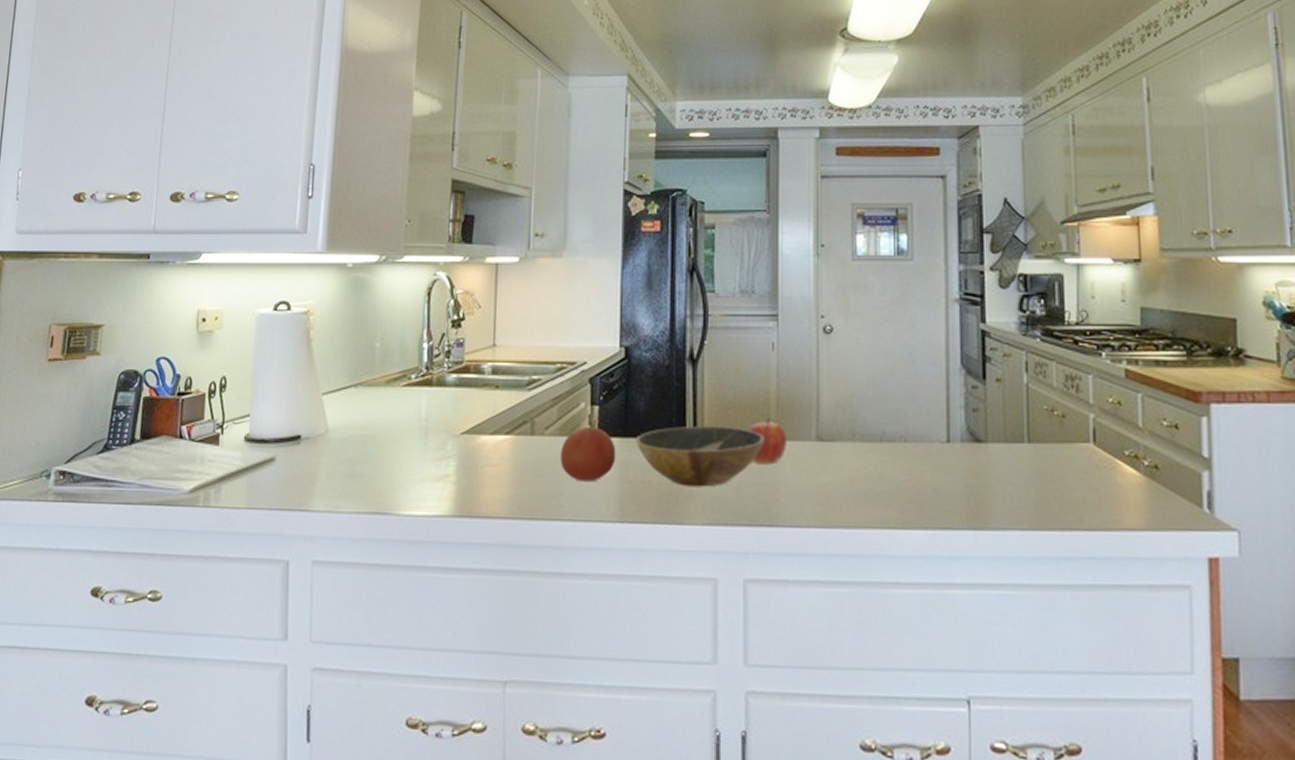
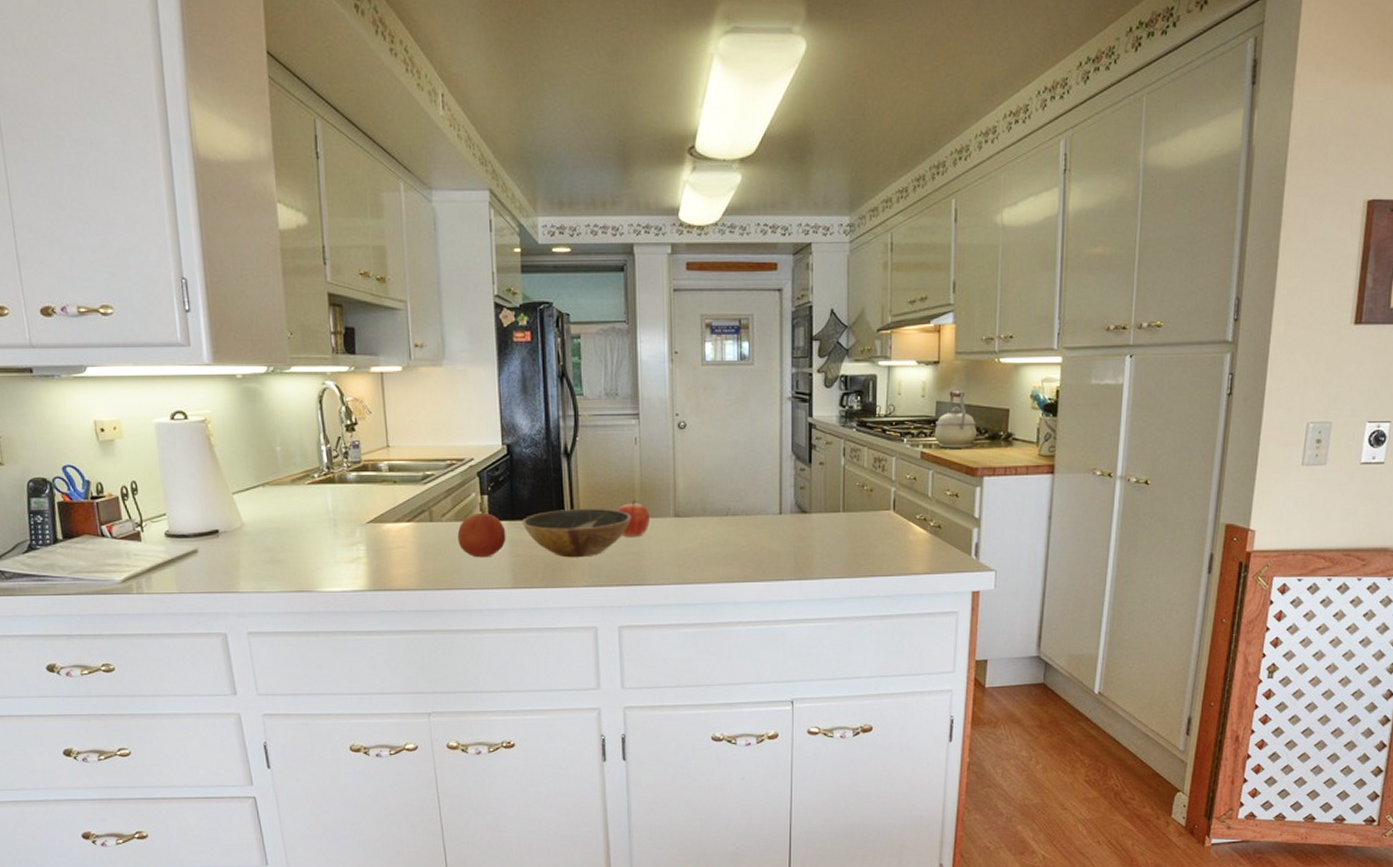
kettle: none [1140,293,1198,366] -> present [934,390,978,448]

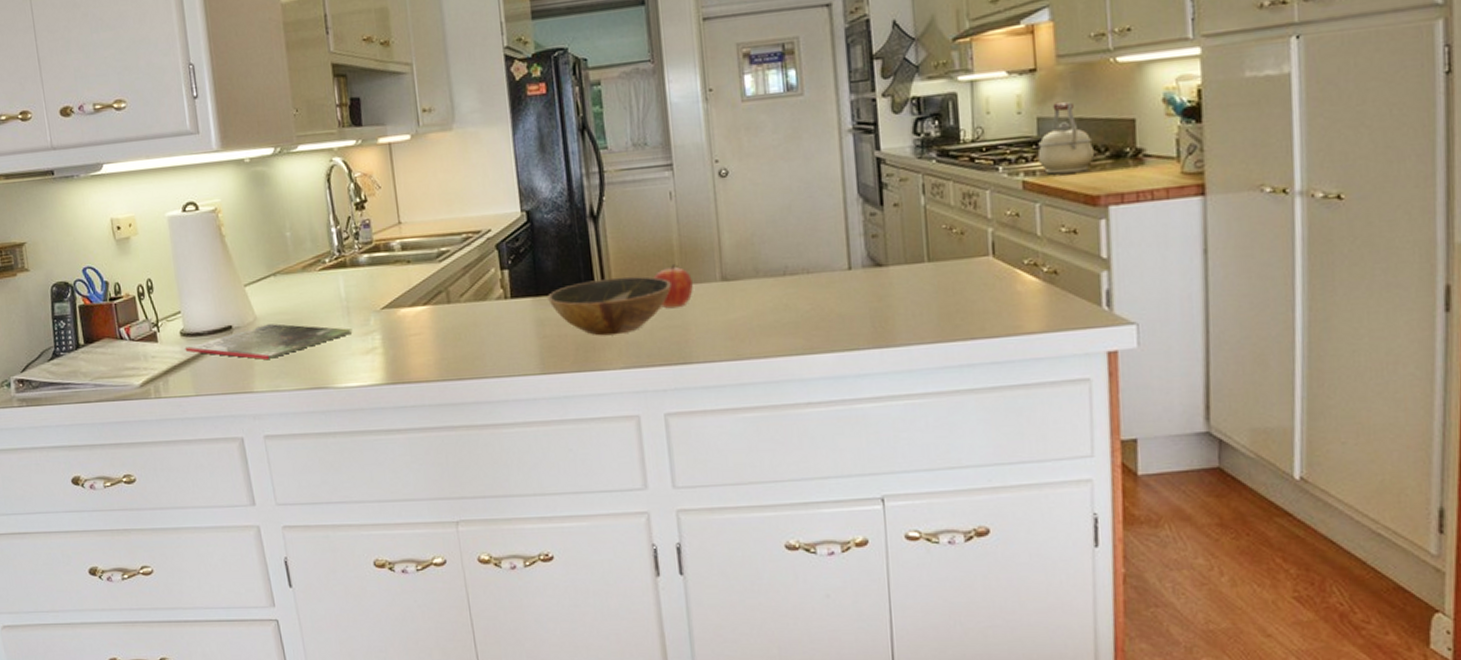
magazine: none [169,530,339,564] -> present [185,323,353,361]
fruit: present [457,512,506,558] -> none [477,289,532,341]

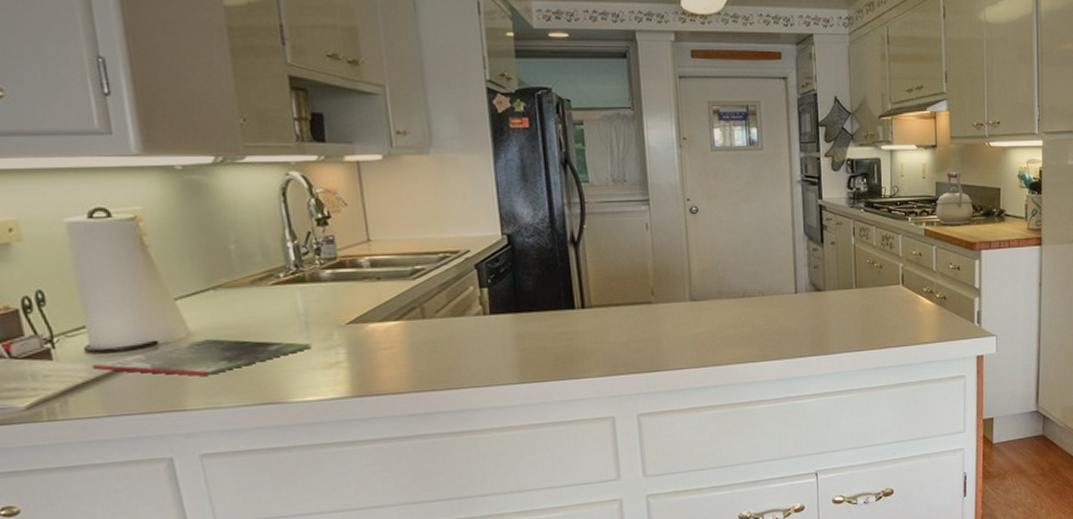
bowl: present [548,276,671,336] -> none [528,296,646,348]
fruit: present [653,264,693,309] -> none [629,286,665,324]

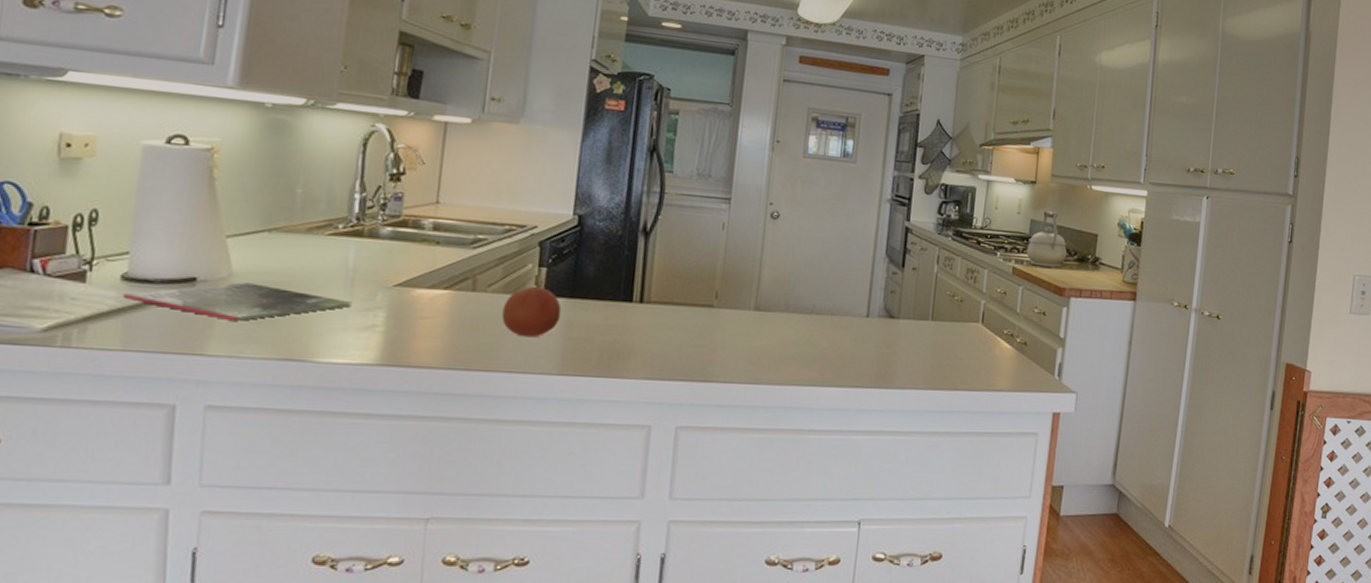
fruit: none [454,306,511,354] -> present [501,286,562,338]

